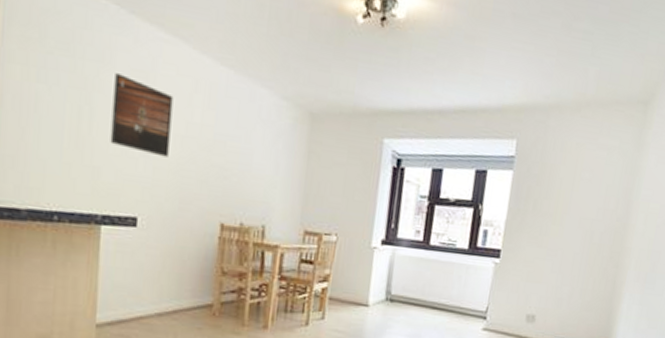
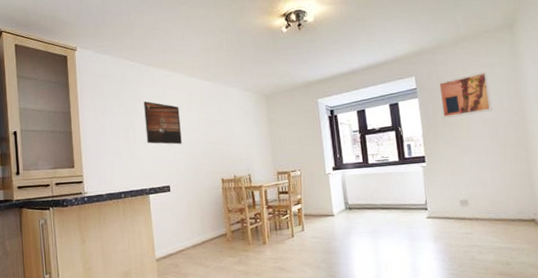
wall art: none [535,154,602,209] -> present [437,71,492,119]

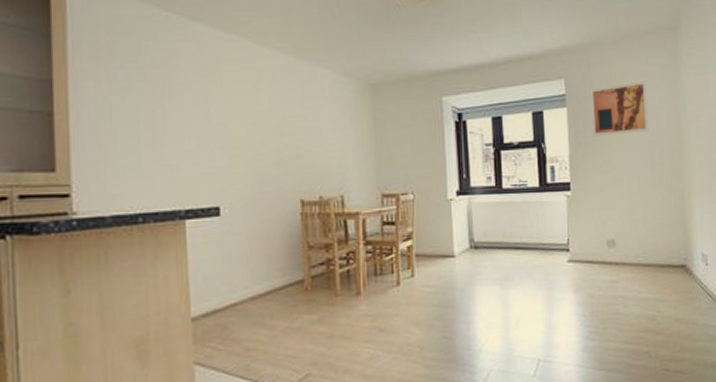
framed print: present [144,101,182,145] -> none [183,76,242,146]

